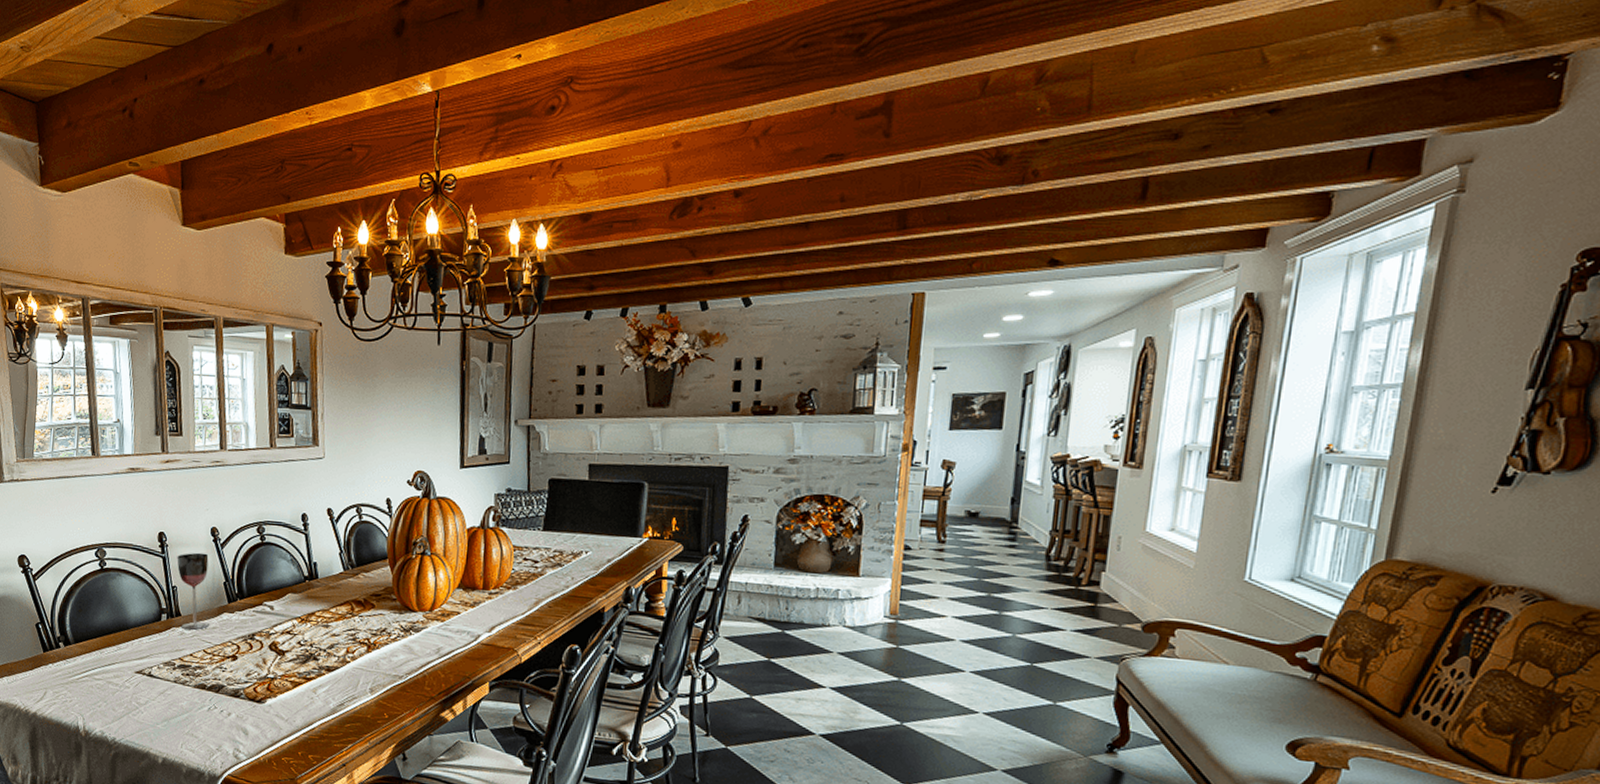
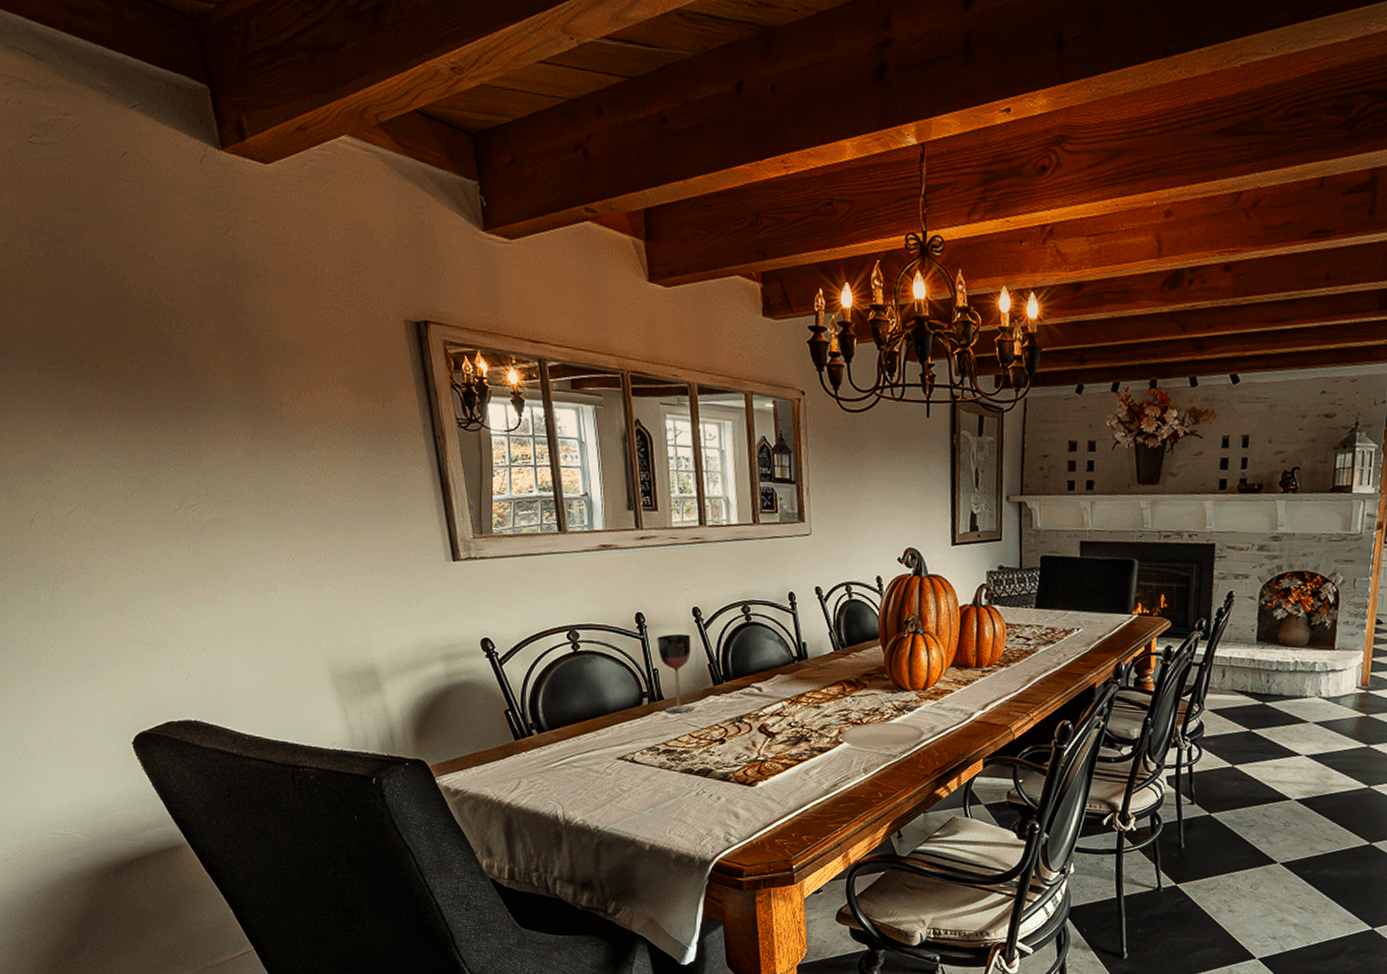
plate: none [348,642,431,670] -> present [841,722,925,750]

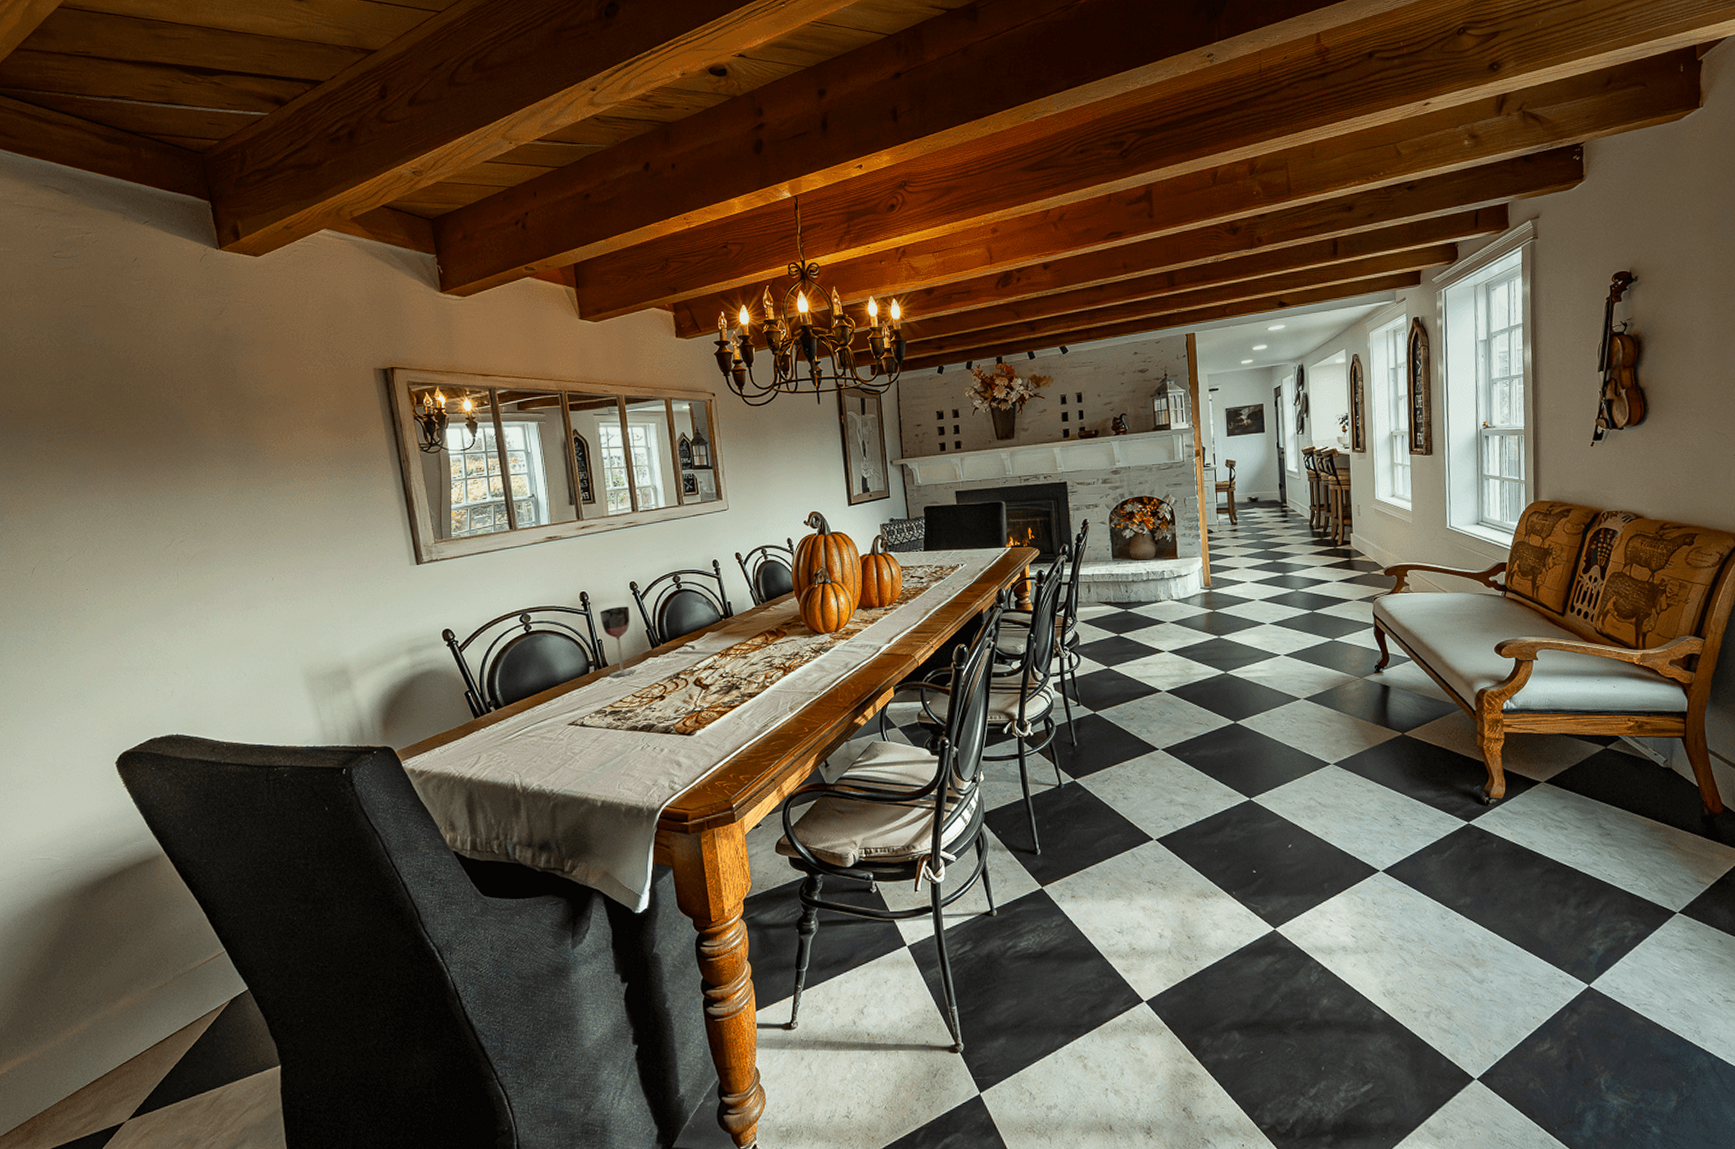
plate: present [841,722,925,750] -> none [767,662,840,690]

